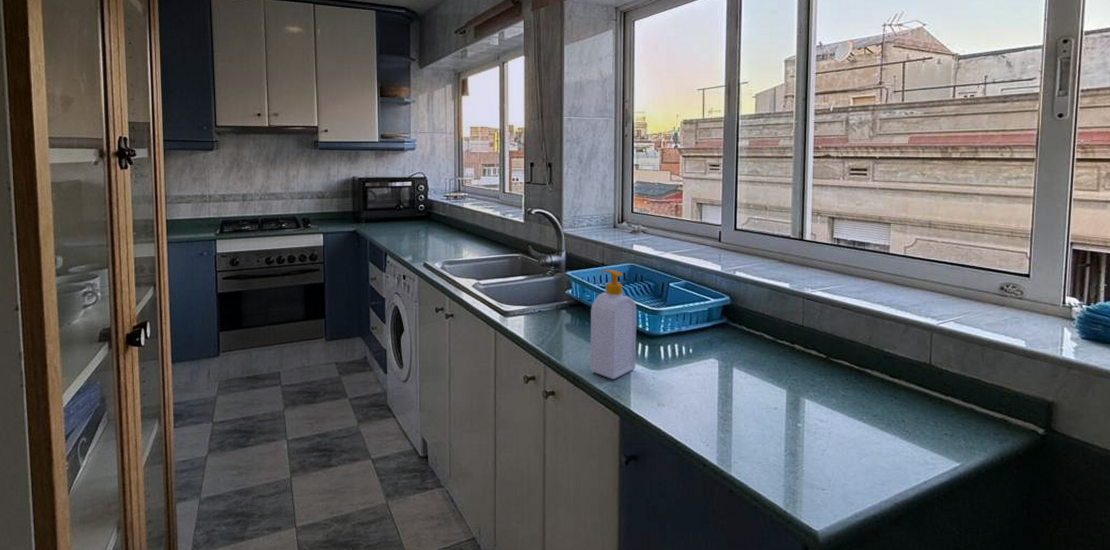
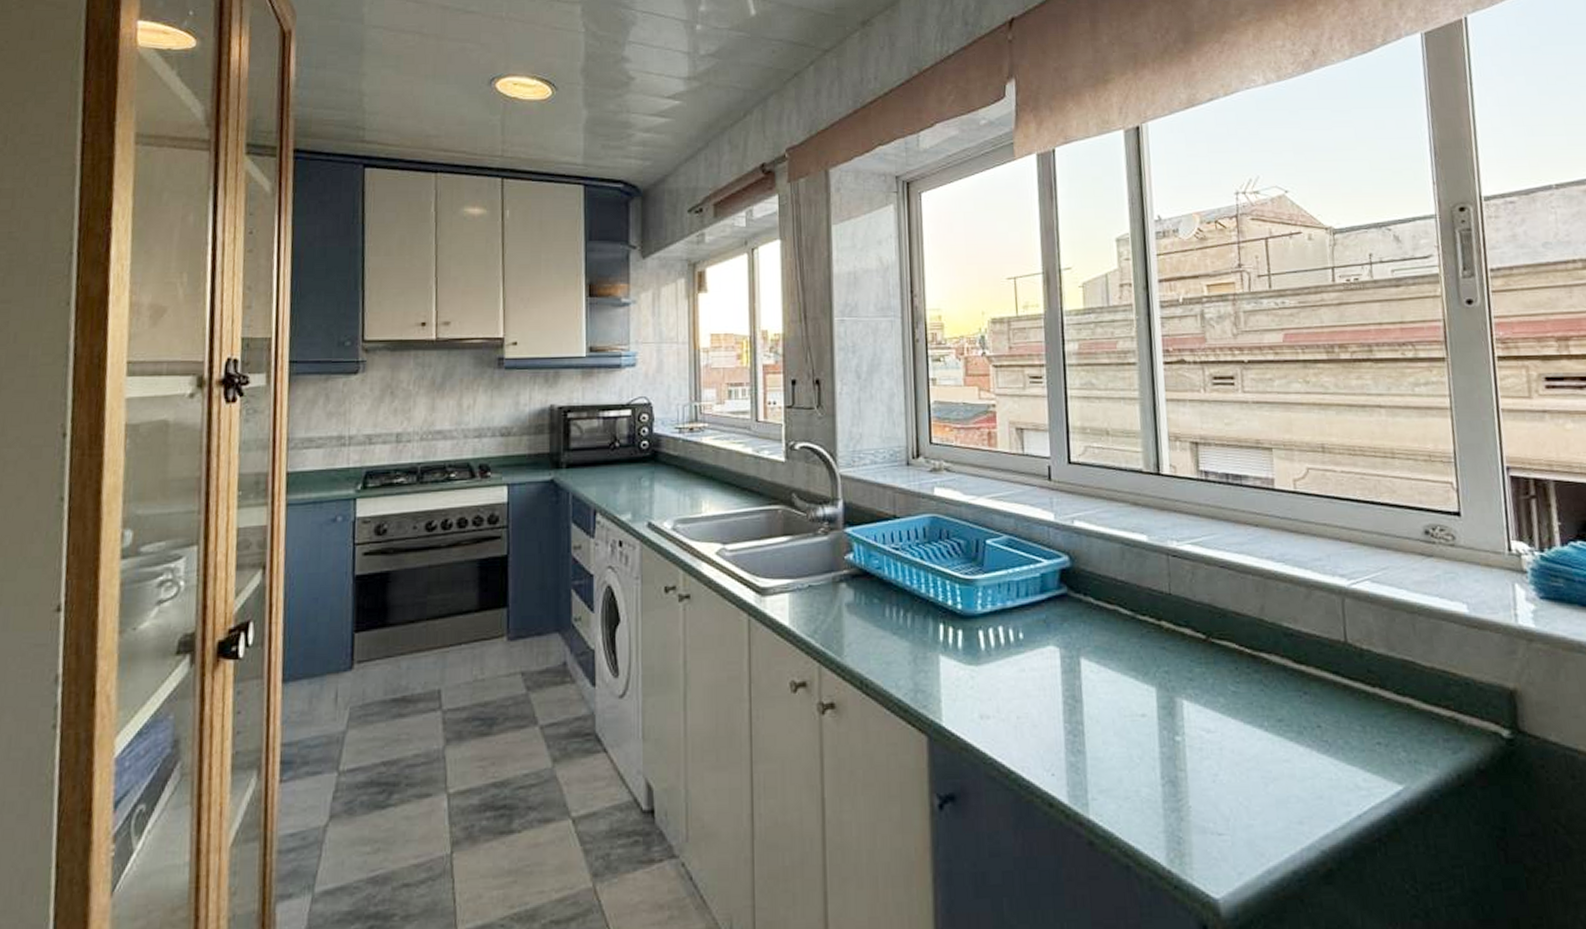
soap bottle: present [590,269,637,380] -> none [880,523,946,683]

